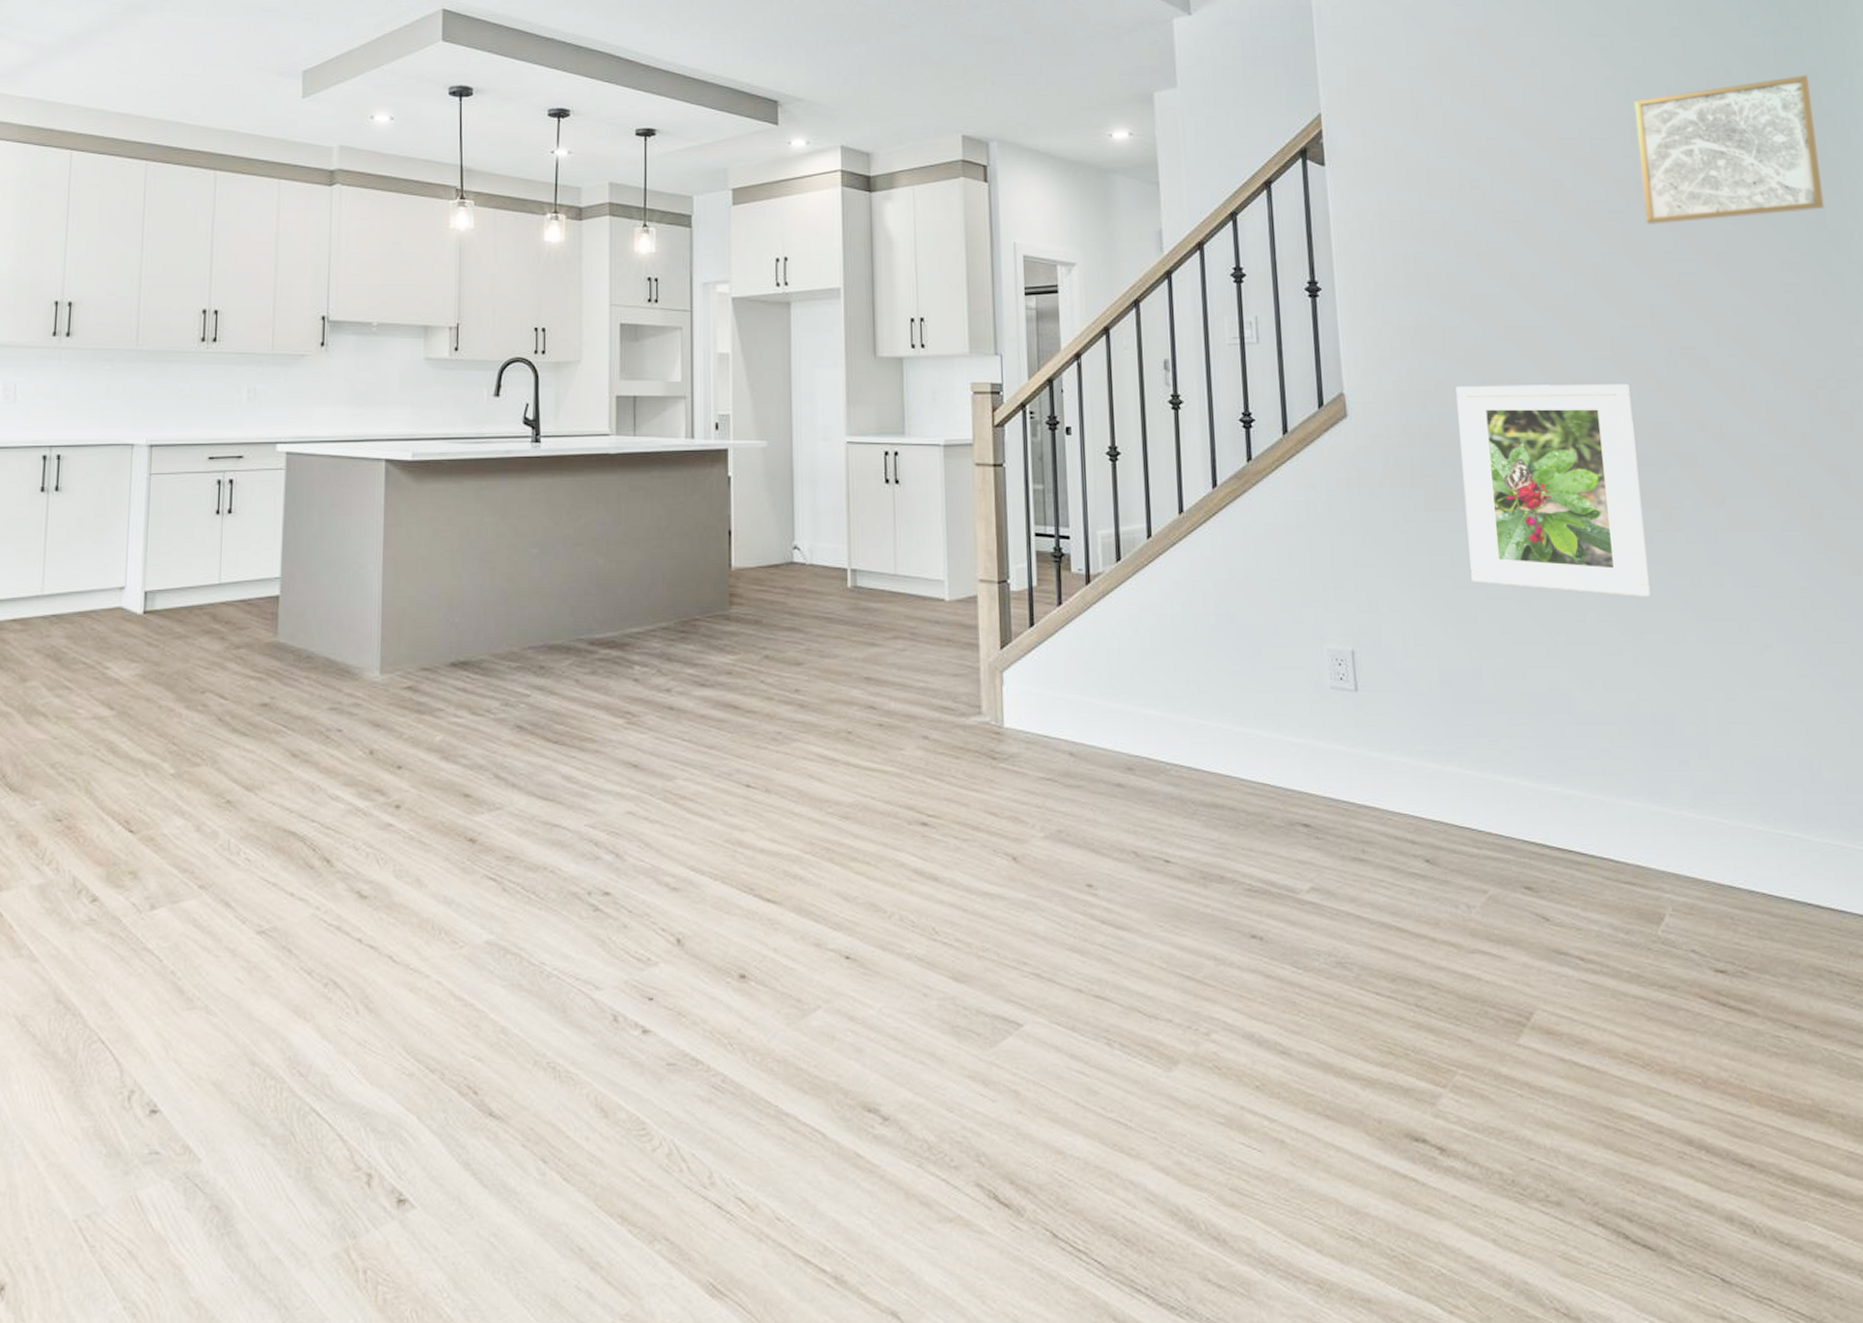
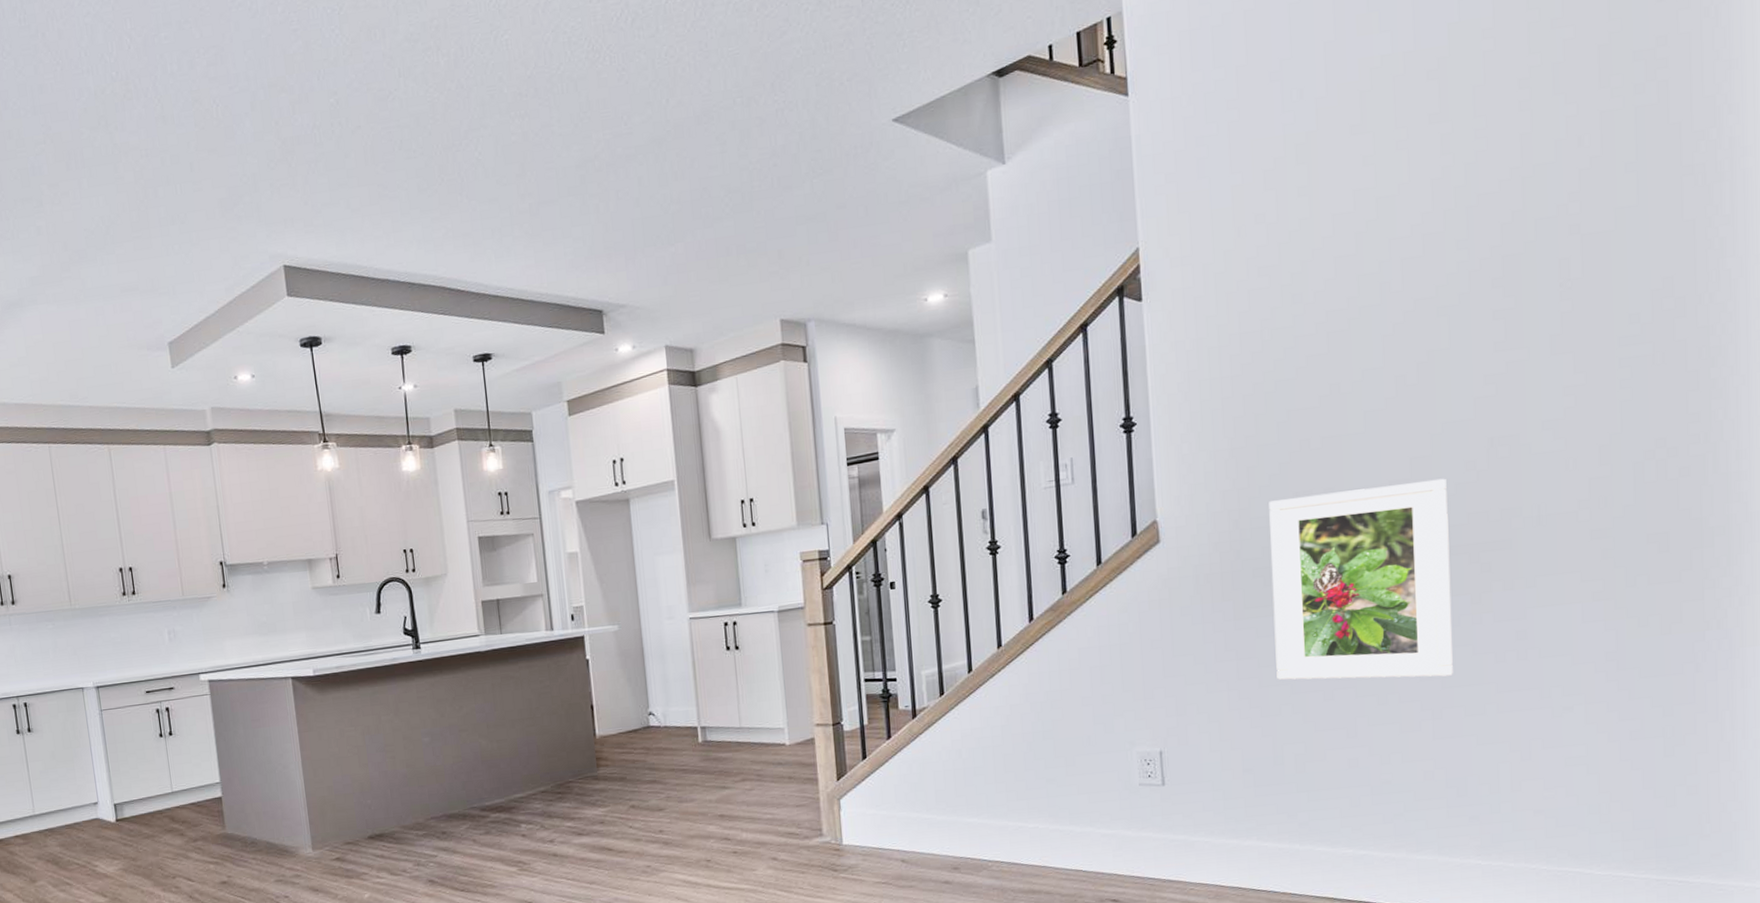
wall art: present [1633,75,1825,224] -> none [1472,131,1675,316]

